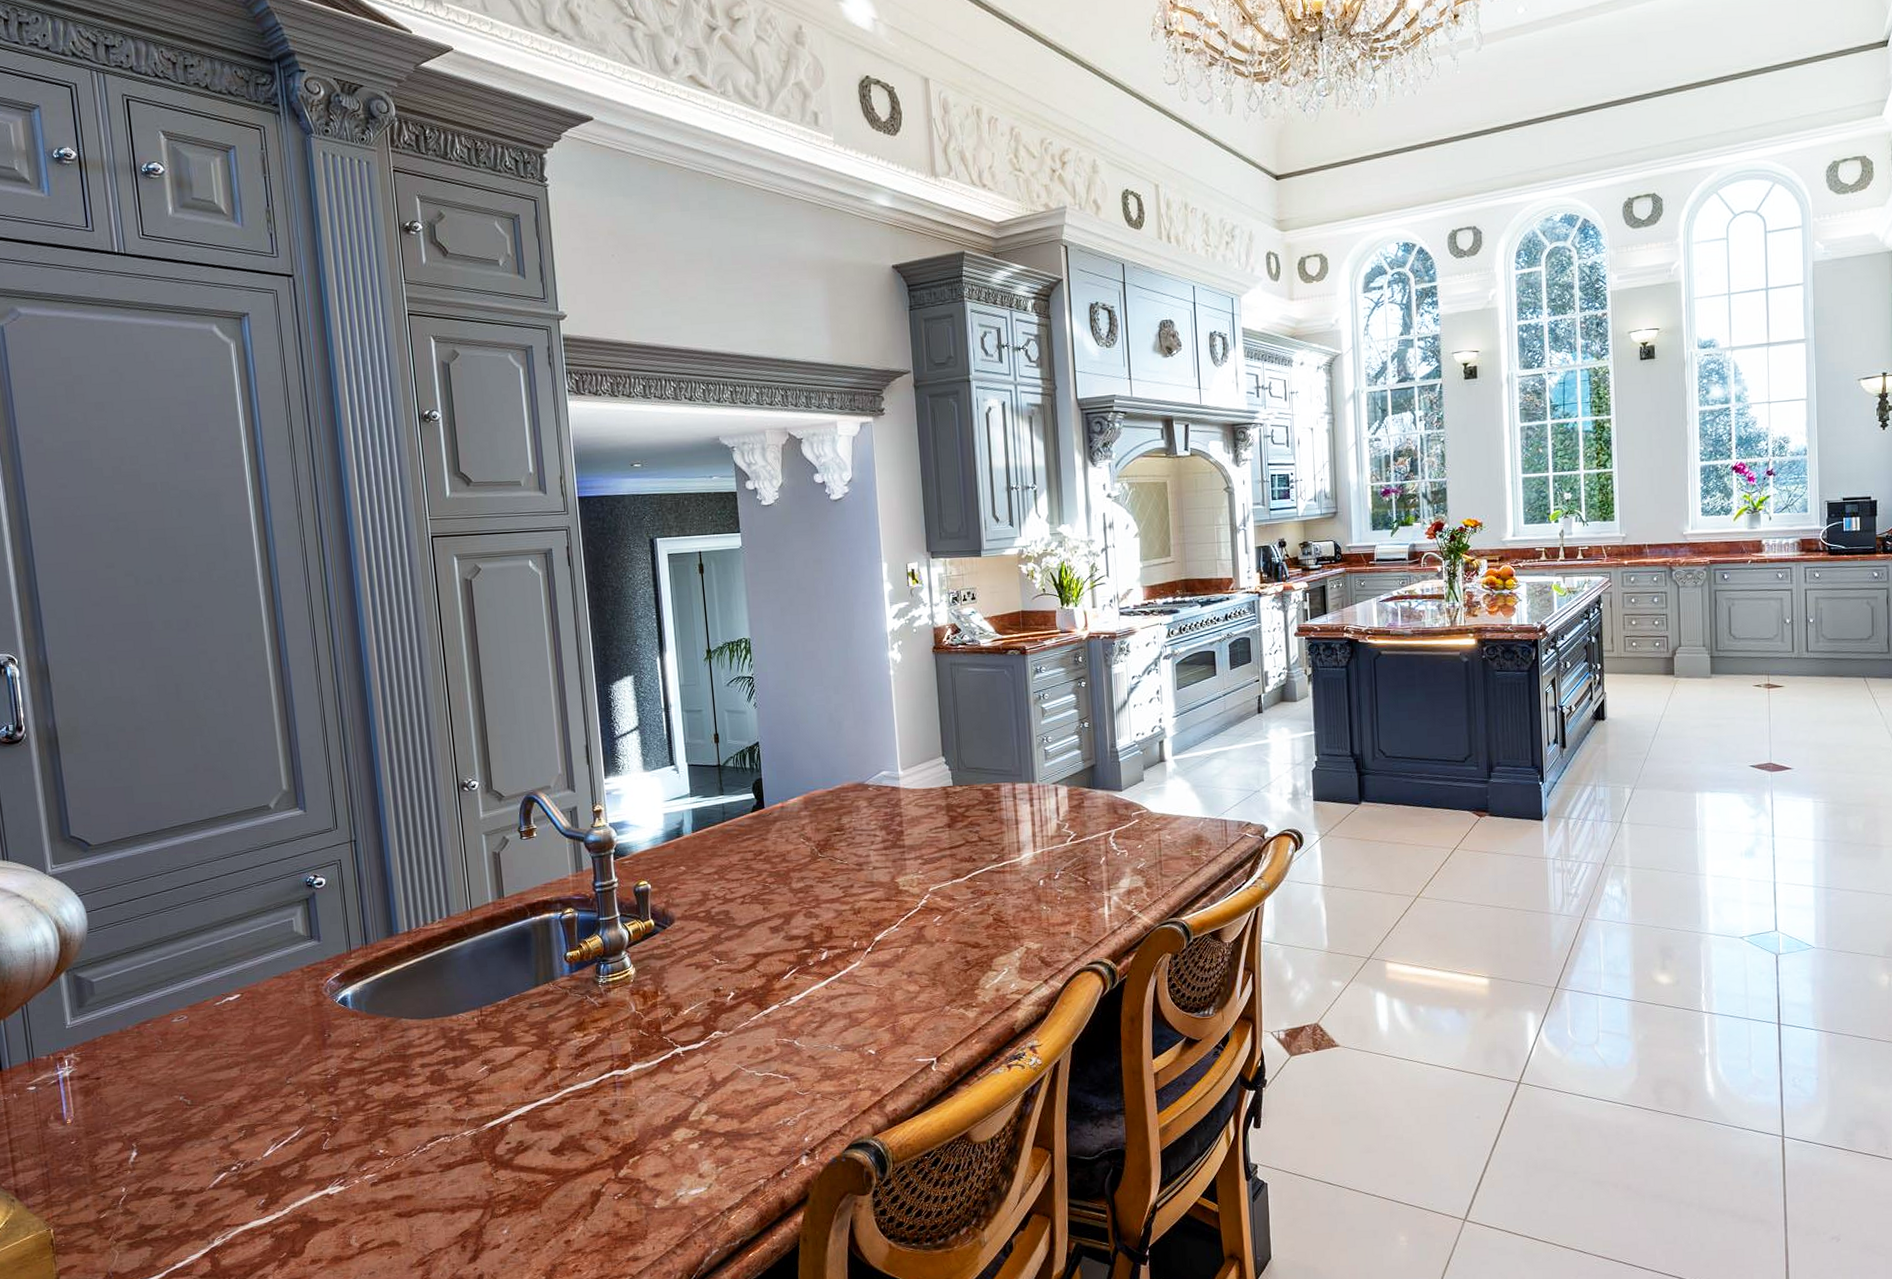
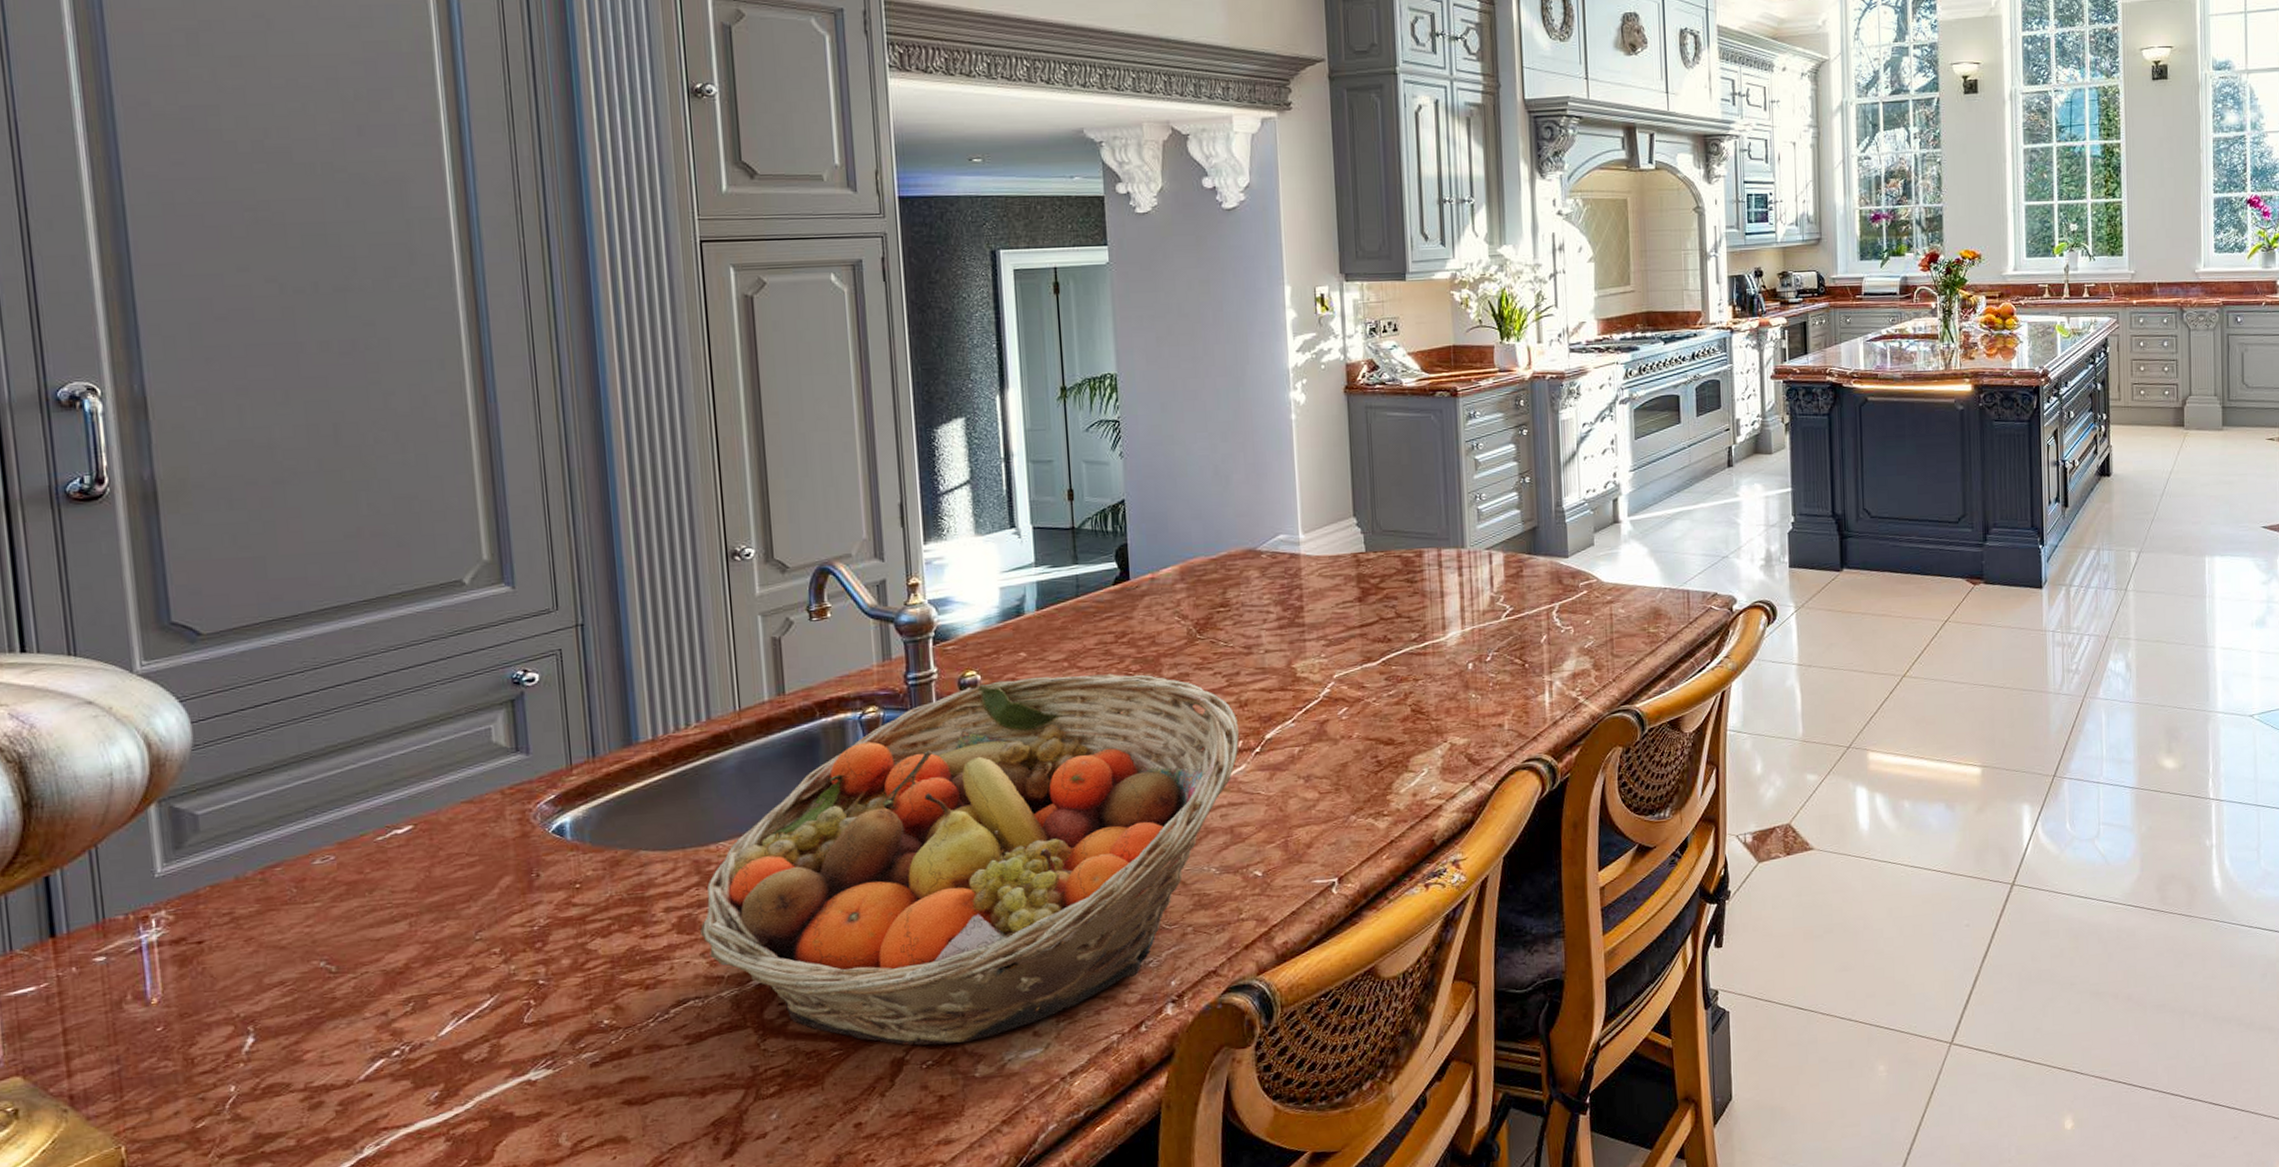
fruit basket: none [447,885,854,1181] -> present [700,674,1240,1046]

